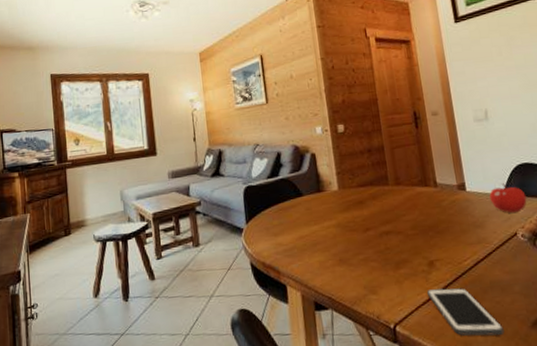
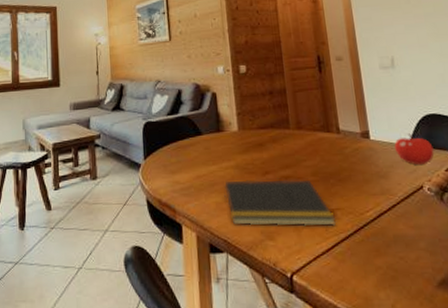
notepad: none [326,234,436,282] -> present [223,179,337,227]
cell phone: present [427,287,504,336] -> none [327,238,408,293]

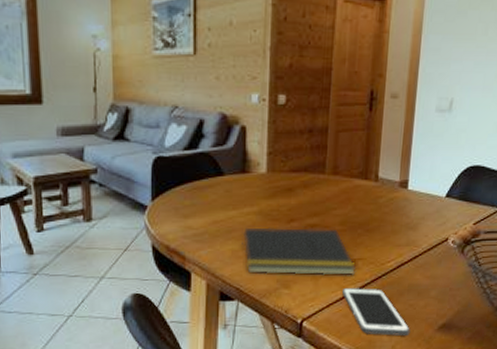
cell phone: none [327,238,408,293] -> present [342,287,410,336]
fruit: present [394,133,434,166] -> none [430,185,468,218]

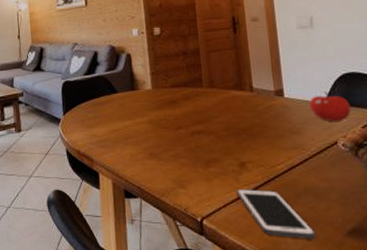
notepad: present [242,227,357,276] -> none [137,134,247,178]
fruit: none [430,185,468,218] -> present [309,92,351,123]

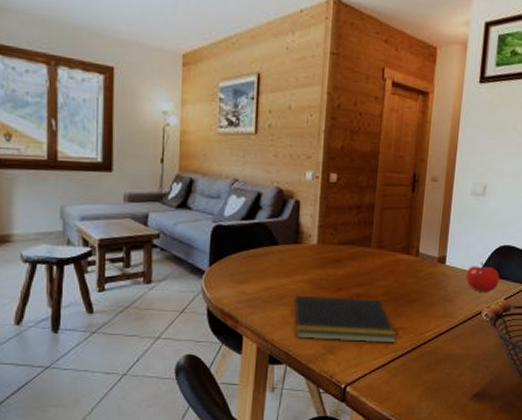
notepad: none [137,134,247,178] -> present [292,295,398,344]
cell phone: present [237,188,316,239] -> none [384,355,446,403]

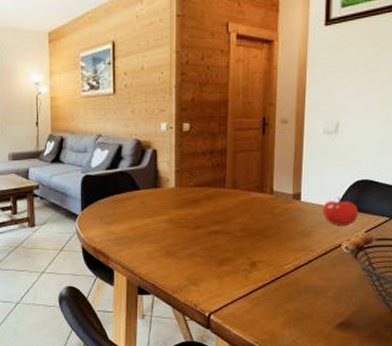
notepad: present [292,295,398,344] -> none [156,233,257,276]

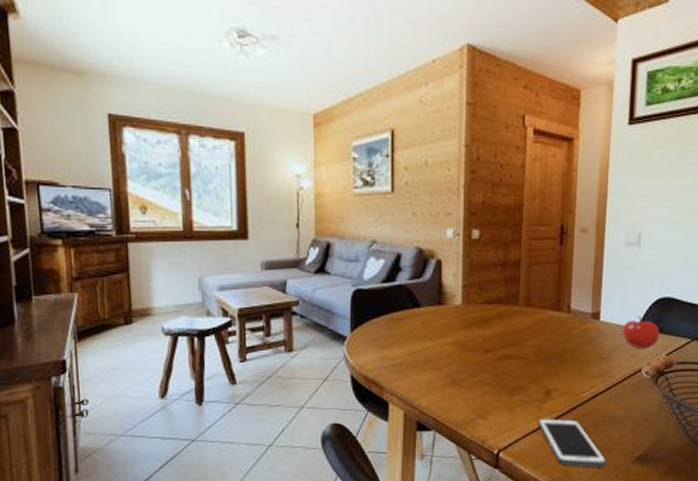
cell phone: none [245,286,310,331] -> present [538,417,607,467]

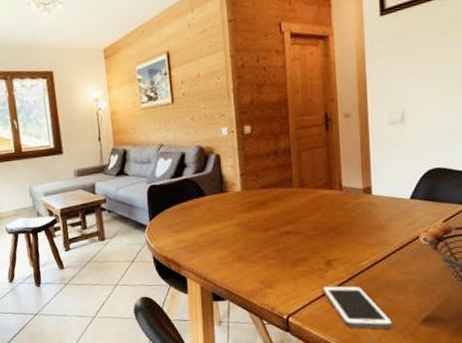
fruit: present [622,316,660,349] -> none [395,188,434,218]

